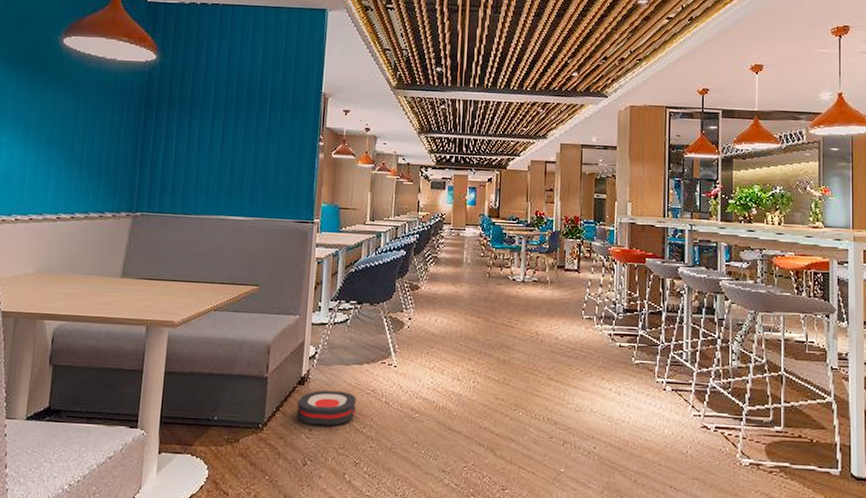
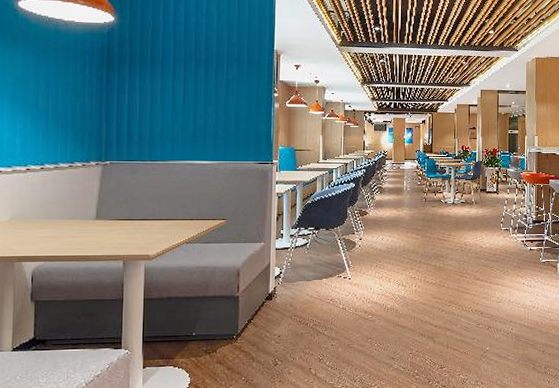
robot vacuum: present [297,390,356,425] -> none [267,302,318,331]

